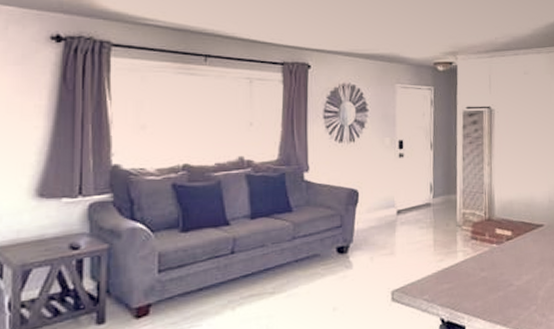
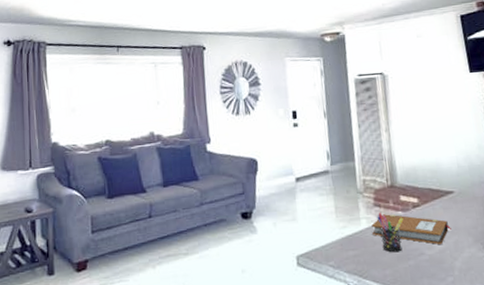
notebook: none [467,247,538,276] -> present [371,214,451,245]
pen holder: none [473,245,497,285] -> present [377,212,404,253]

